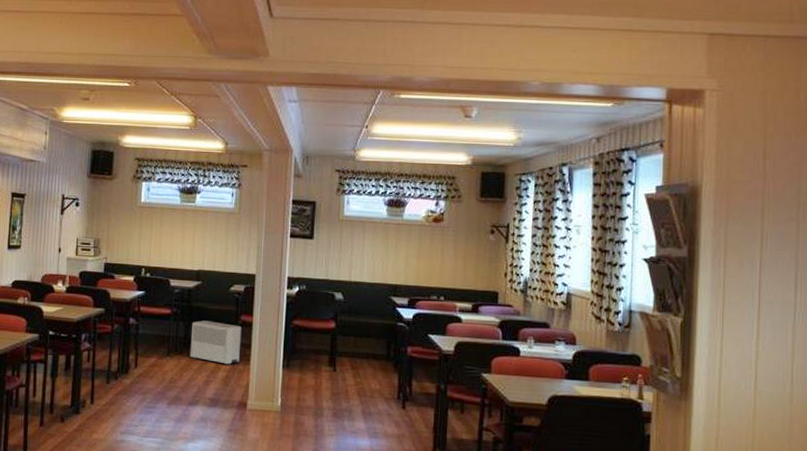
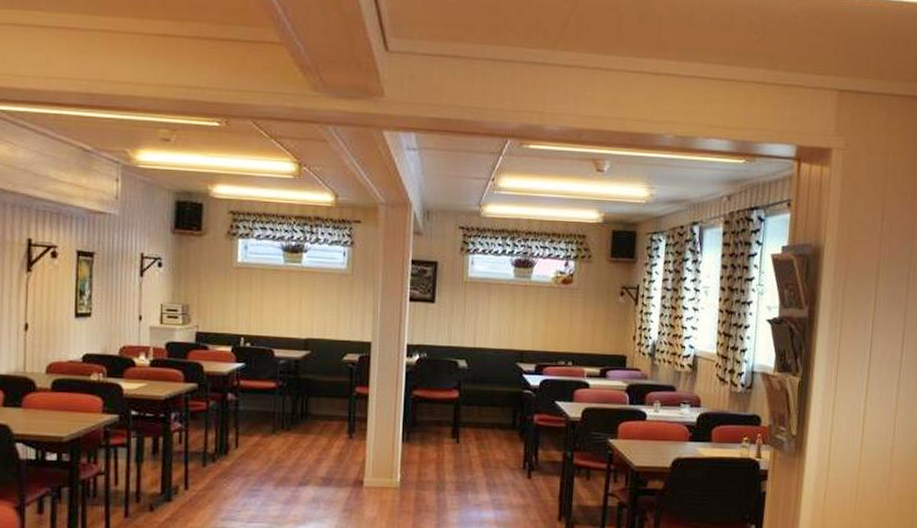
air purifier: present [190,320,242,366] -> none [298,394,357,442]

